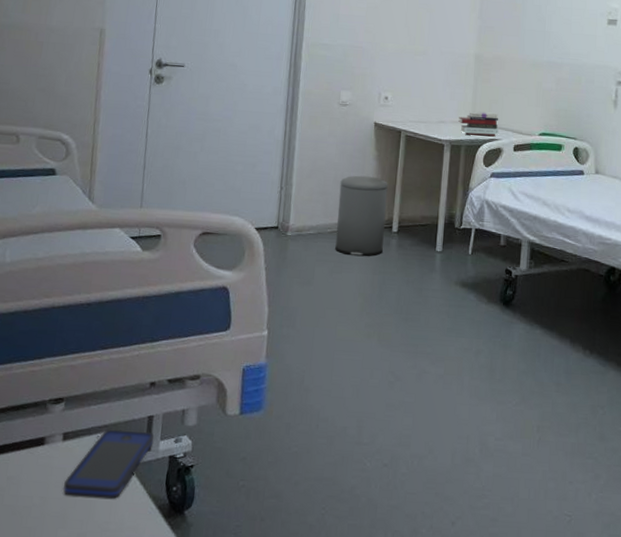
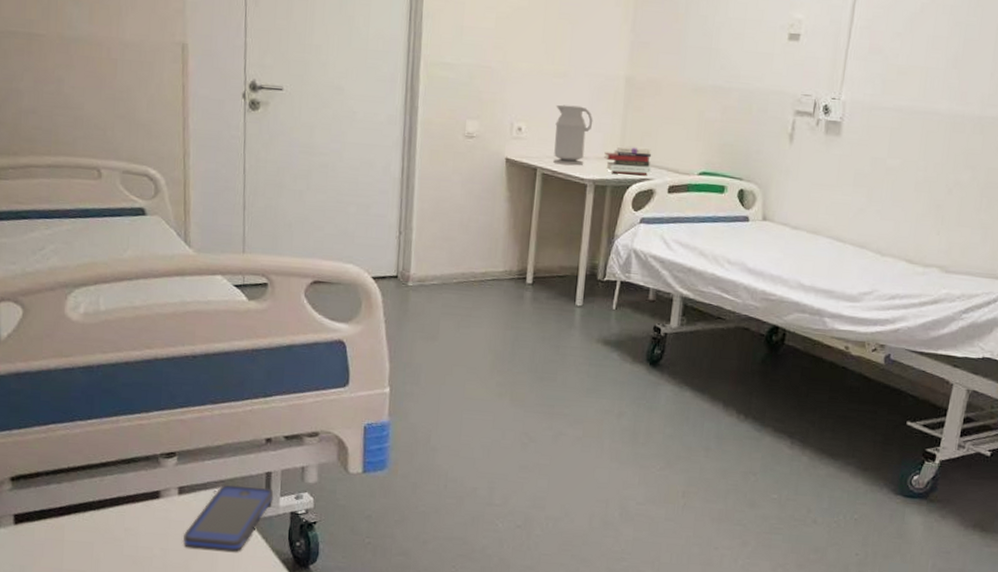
pedal bin: present [335,175,388,257] -> none [462,219,522,310]
water jug: none [415,77,449,129] -> present [553,104,593,166]

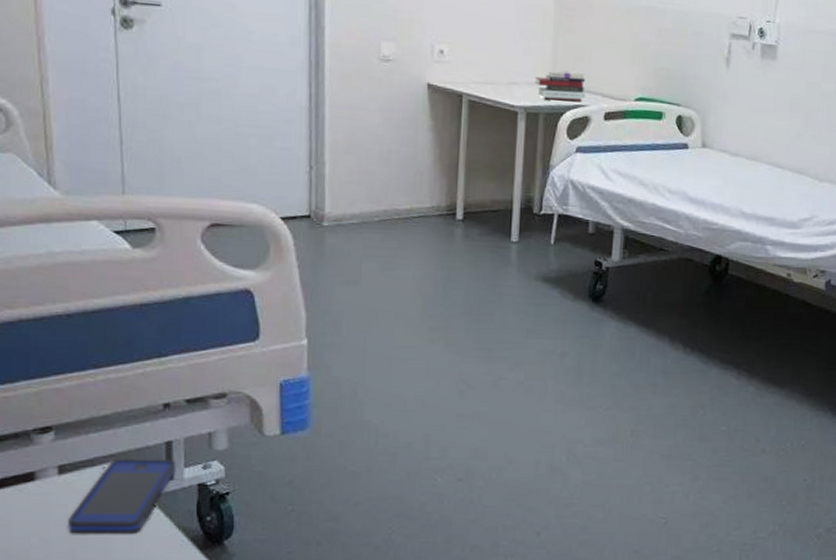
water jug: present [553,104,593,166] -> none [480,25,522,92]

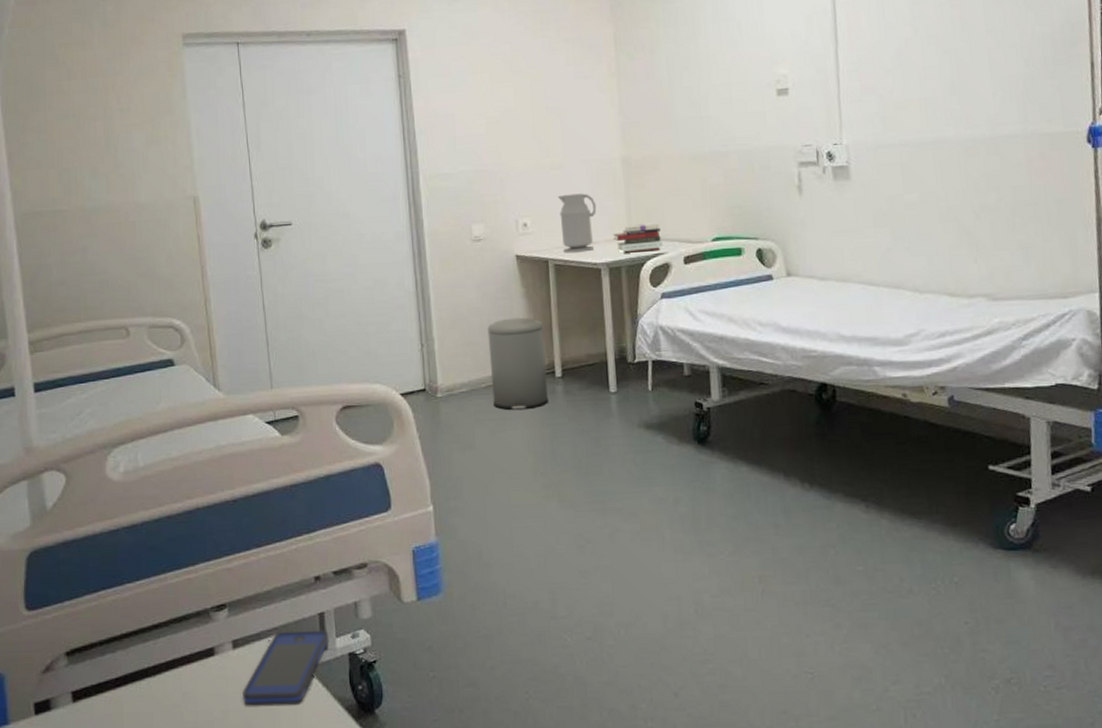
pedal bin: none [386,151,449,250] -> present [487,317,548,411]
water jug: none [480,25,522,92] -> present [557,193,597,253]

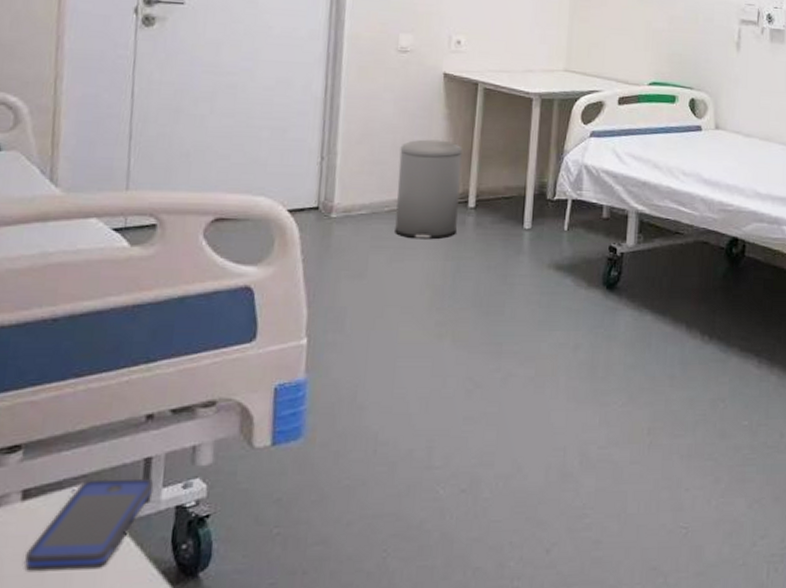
water jug: present [557,193,597,253] -> none [496,16,538,80]
books: present [613,222,664,253] -> none [550,57,601,88]

